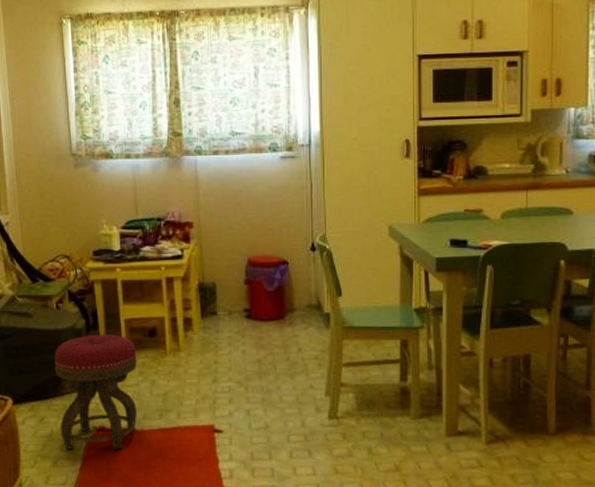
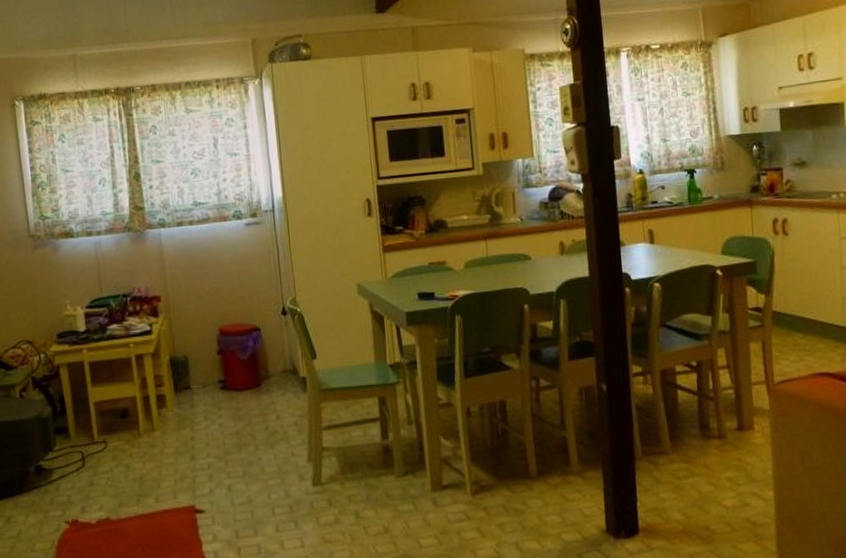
stool: present [54,334,137,450] -> none [19,419,113,549]

